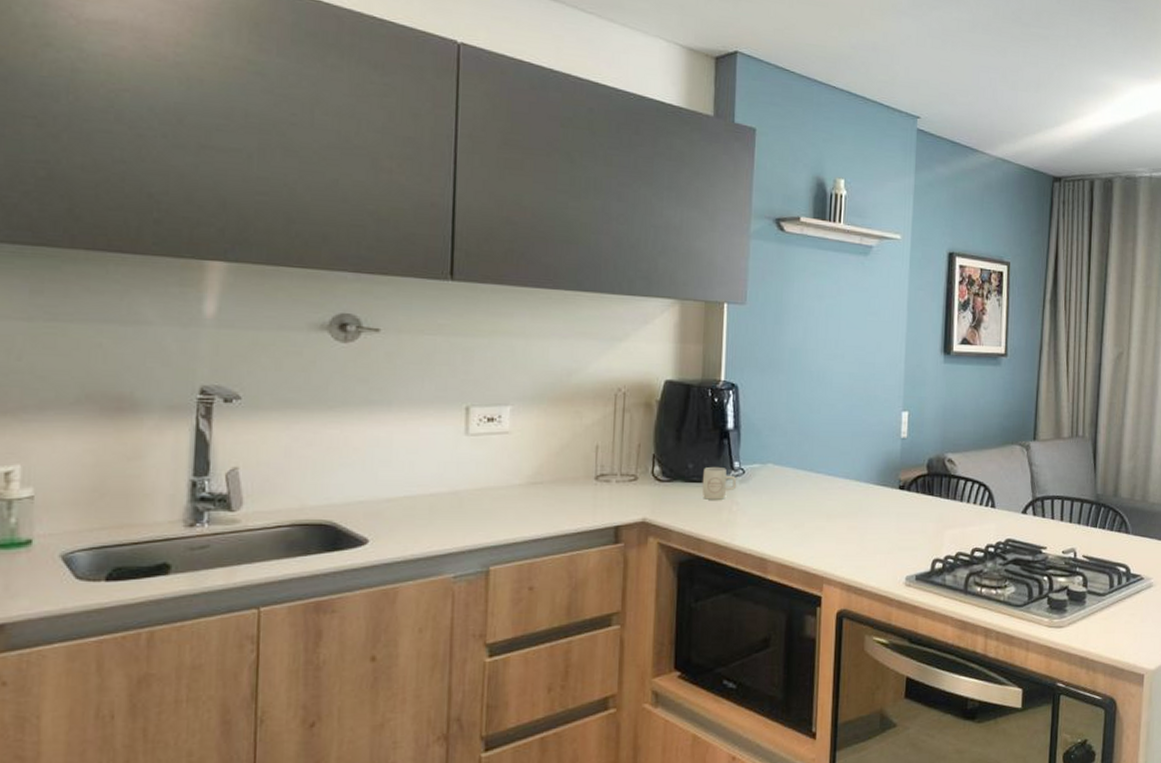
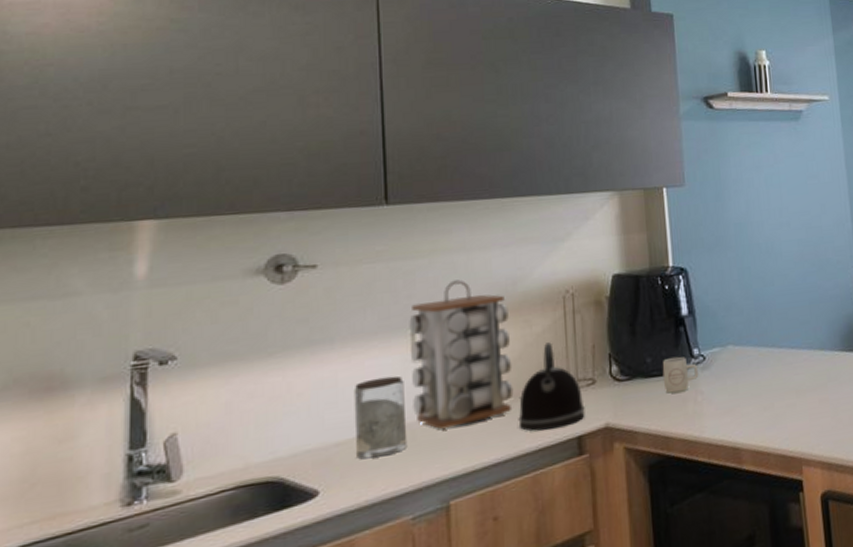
jar: none [405,444,456,517] -> present [354,375,408,459]
spice rack: none [461,363,561,502] -> present [409,279,514,430]
kettle: none [560,435,625,515] -> present [518,342,585,431]

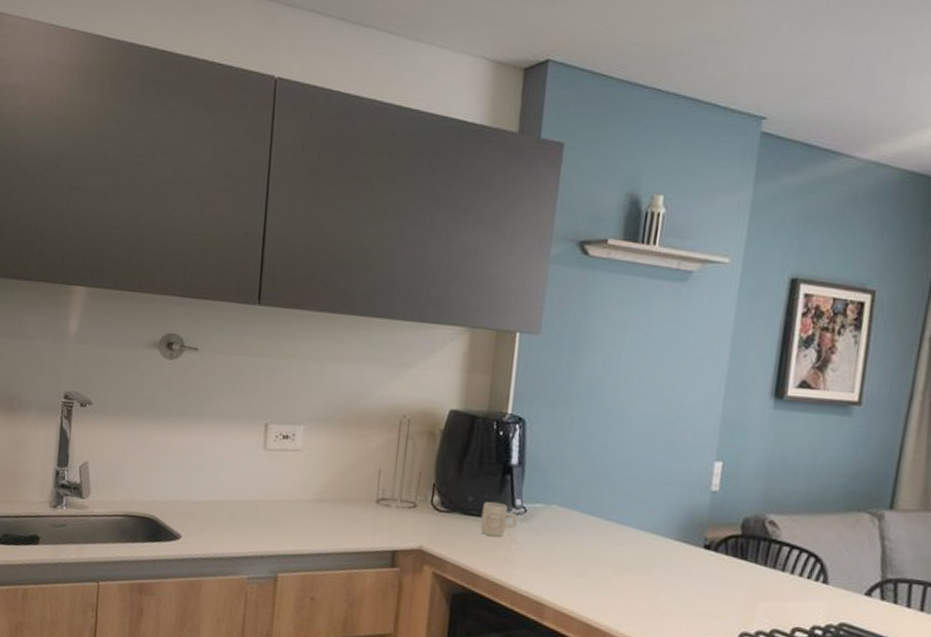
jar: present [354,375,408,459] -> none [211,455,255,522]
spice rack: present [409,279,514,430] -> none [258,384,349,515]
kettle: present [518,342,585,431] -> none [343,460,403,538]

